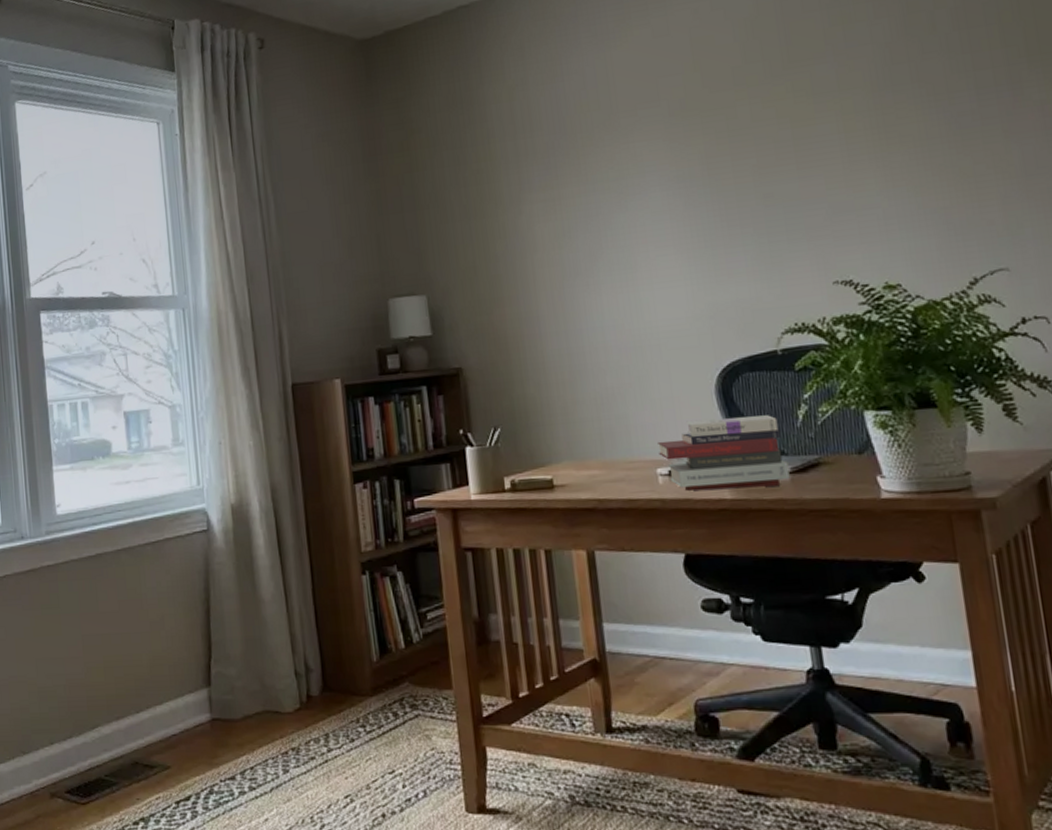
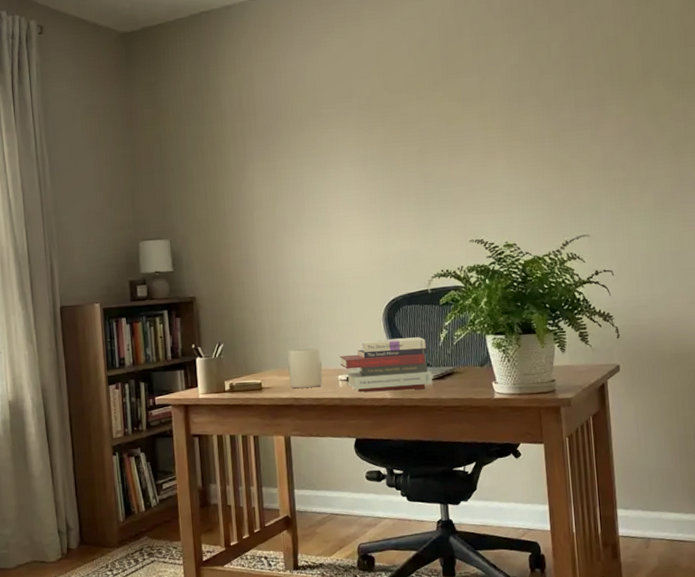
mug: none [586,431,636,487] -> present [287,347,323,389]

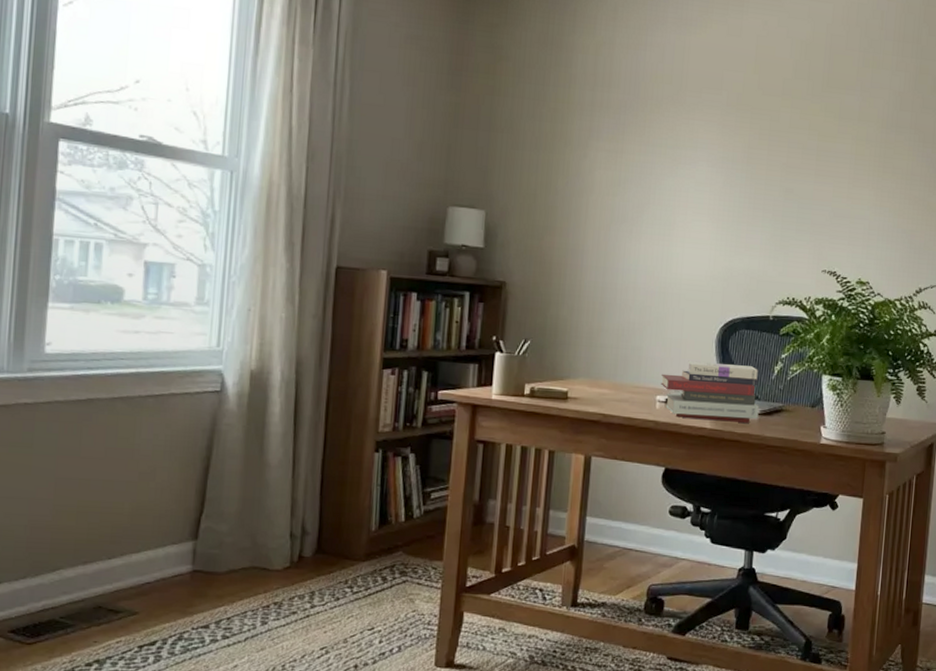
mug: present [287,347,323,389] -> none [600,358,641,406]

